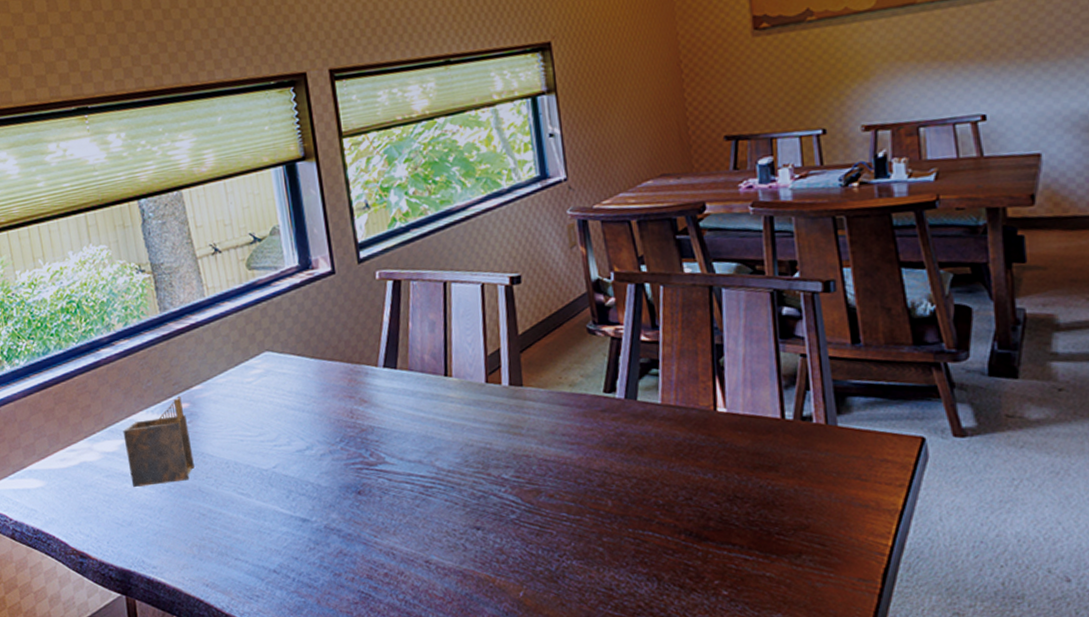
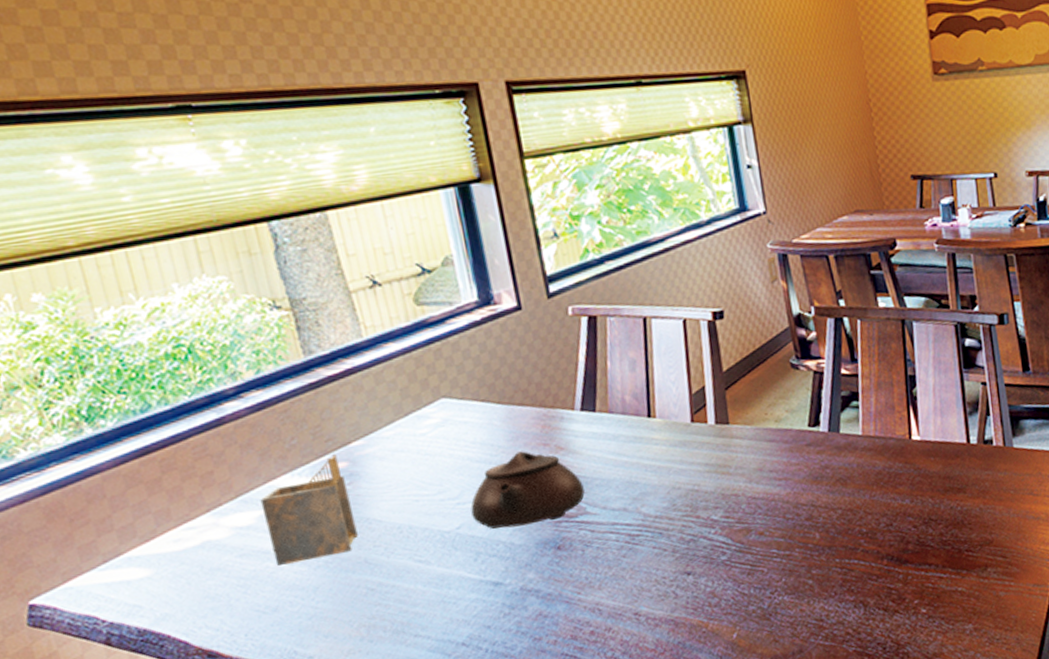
teapot: none [285,402,384,471] -> present [470,451,585,529]

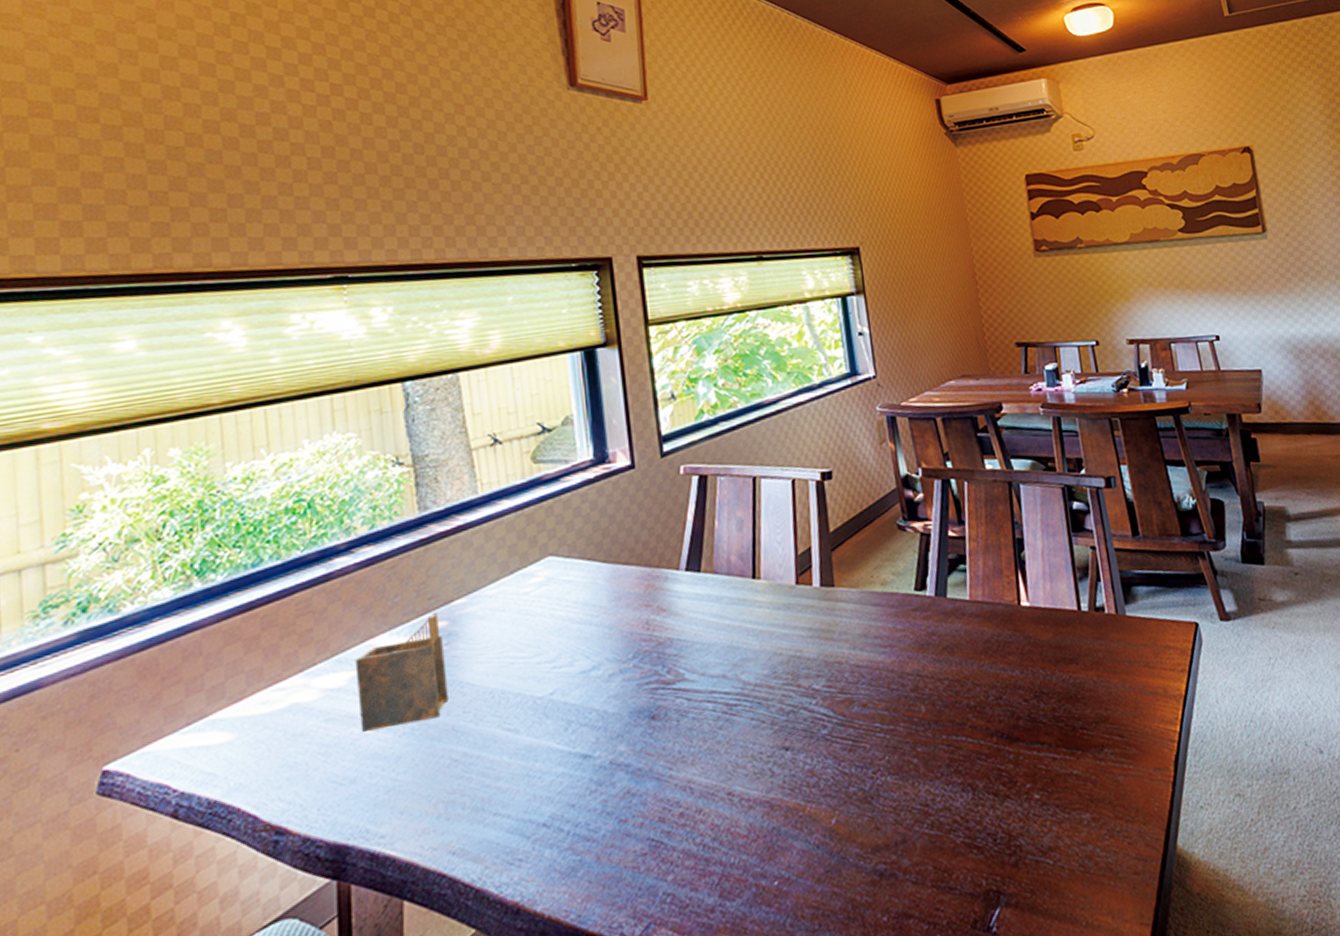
teapot: present [470,451,585,529] -> none [566,612,684,696]

